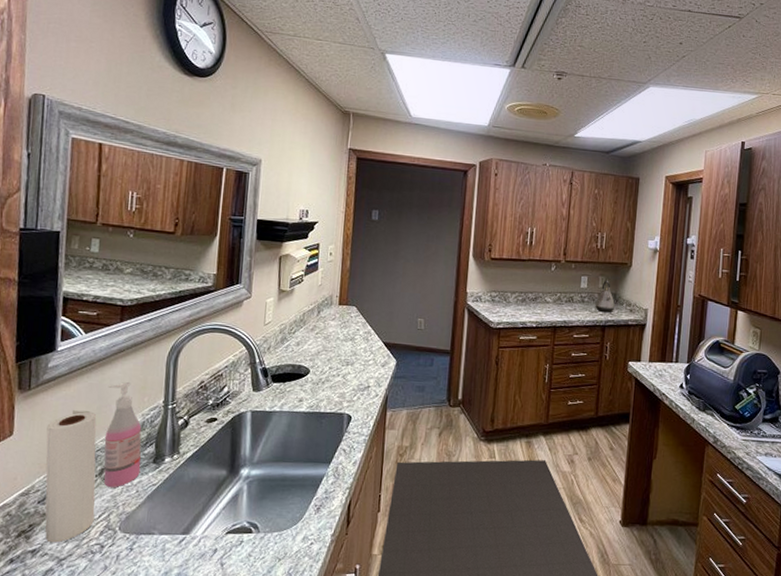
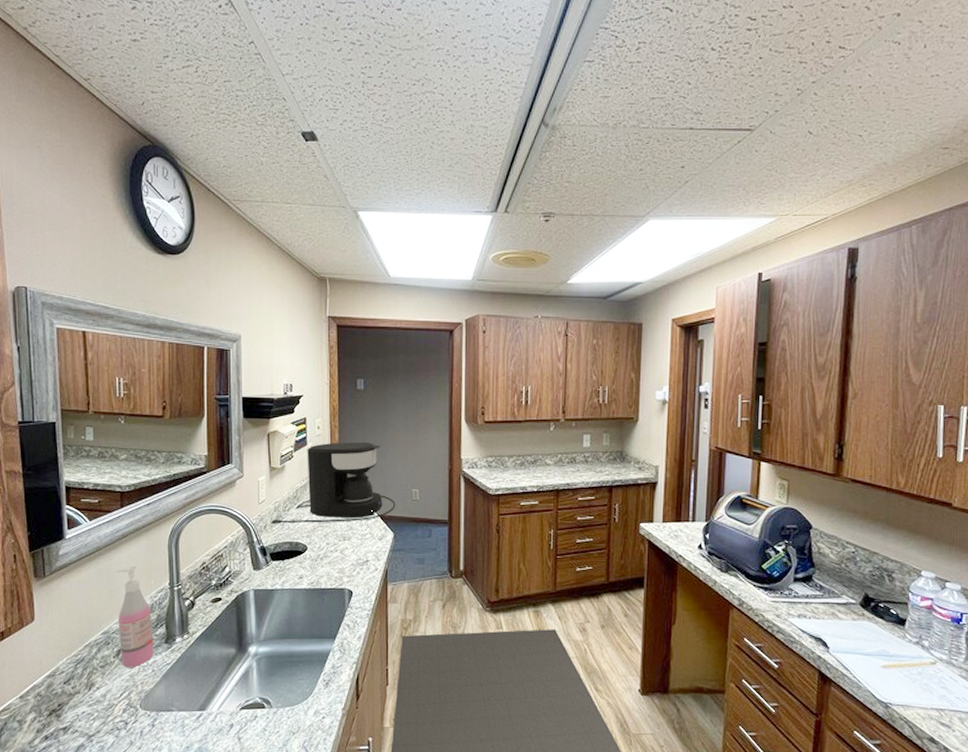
paper towel roll: present [45,410,97,543] -> none [64,595,116,721]
coffee maker: none [272,269,401,348] -> present [268,442,396,525]
kettle: present [595,280,616,313] -> none [600,437,623,473]

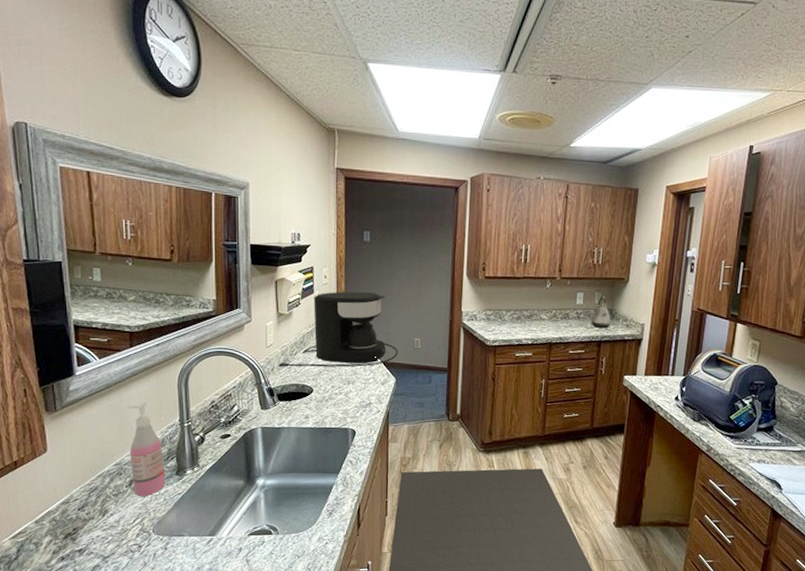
kettle: none [600,437,623,473] -> present [591,296,612,329]

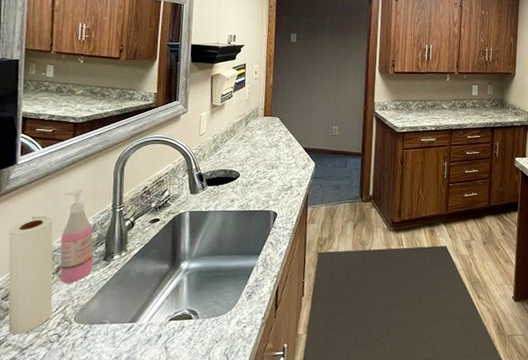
paper towel roll: none [76,429,130,544] -> present [8,216,53,335]
coffee maker: present [276,291,399,368] -> none [207,85,318,154]
kettle: present [591,296,612,329] -> none [485,88,503,116]

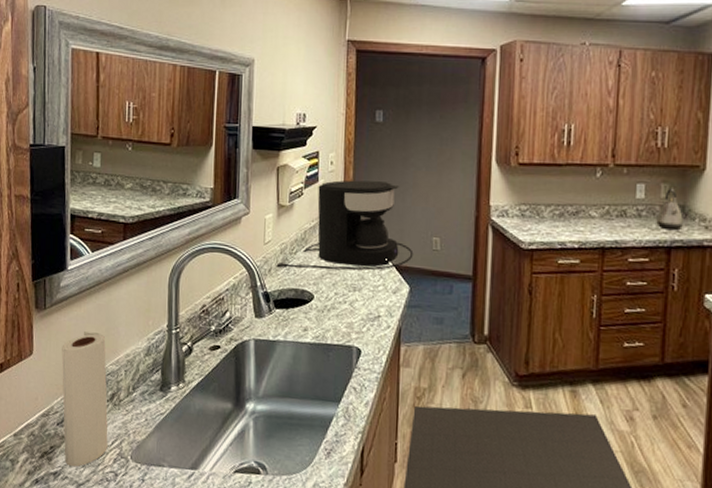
soap dispenser: present [60,190,93,283] -> none [113,304,149,414]
coffee maker: none [207,85,318,154] -> present [273,180,414,271]
kettle: none [485,88,503,116] -> present [656,188,685,231]

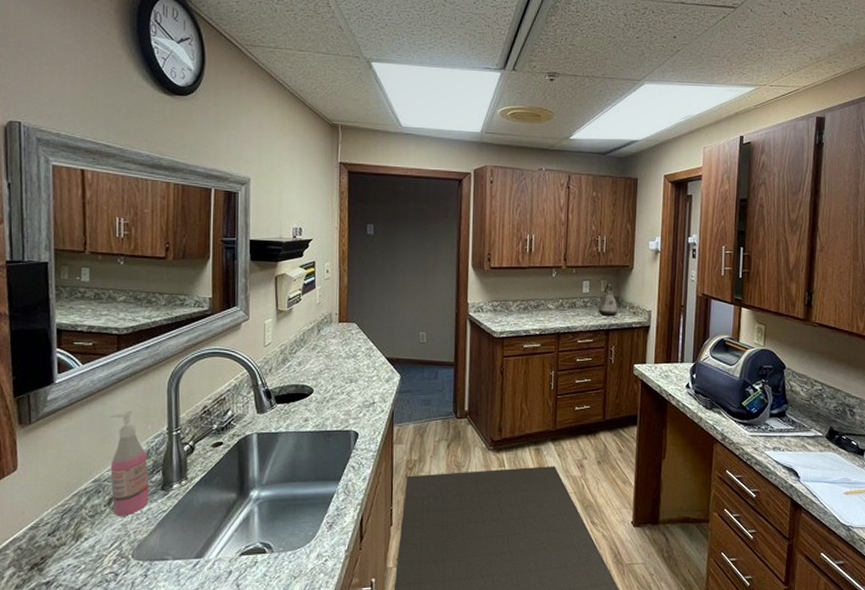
paper towel roll: present [61,331,108,467] -> none [51,442,106,574]
soap dispenser: none [113,304,149,414] -> present [110,411,149,516]
coffee maker: present [273,180,414,271] -> none [274,286,403,367]

